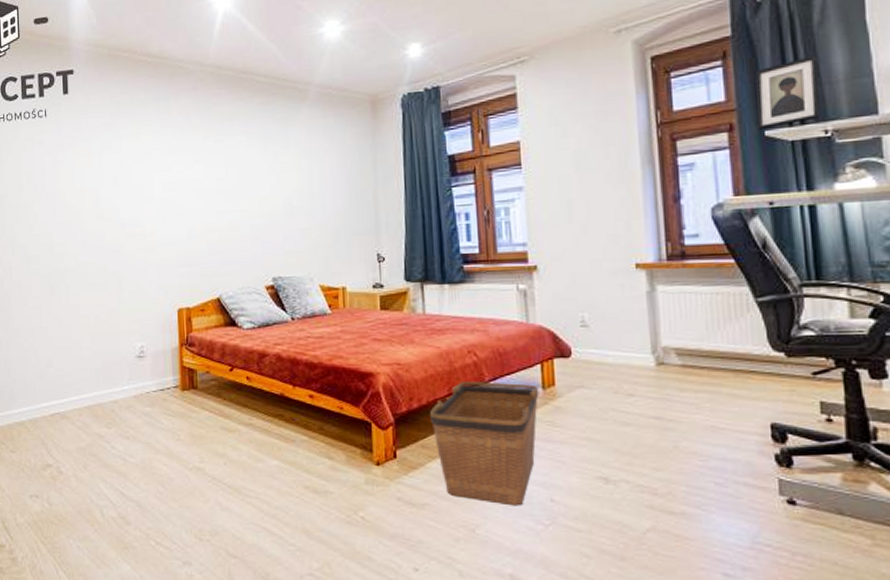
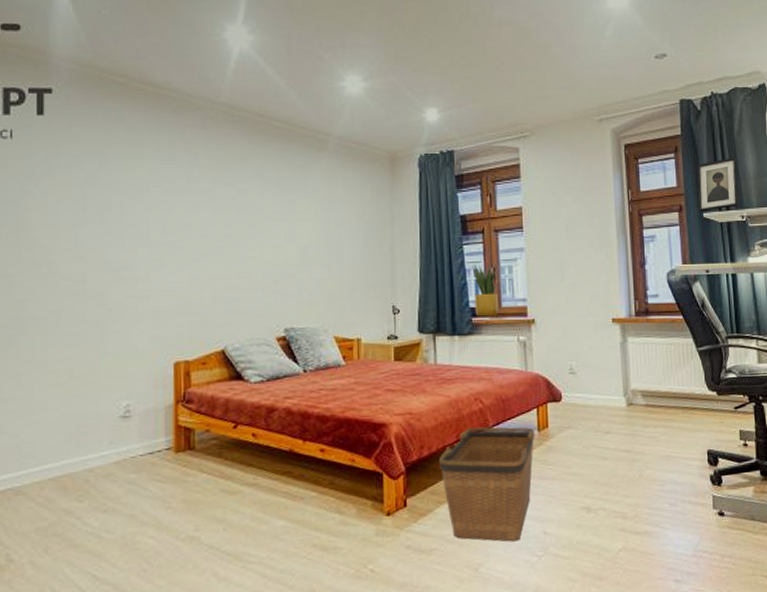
planter: none [462,205,494,264] -> present [472,263,500,317]

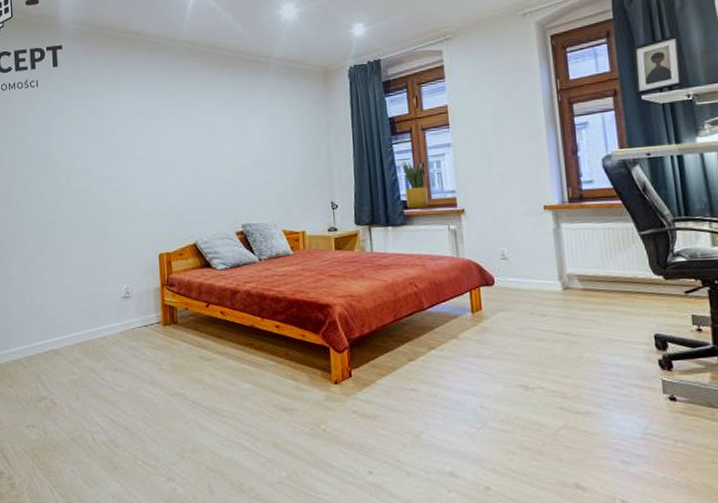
bicycle basket: present [439,426,535,542] -> none [379,308,469,413]

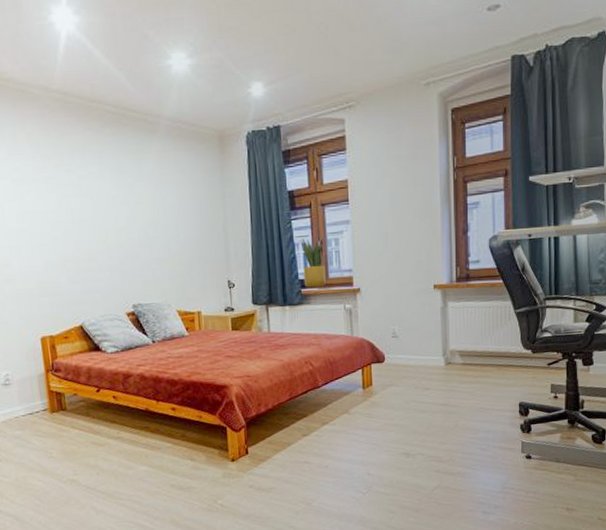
picture frame: present [633,34,684,95] -> none [524,115,568,176]

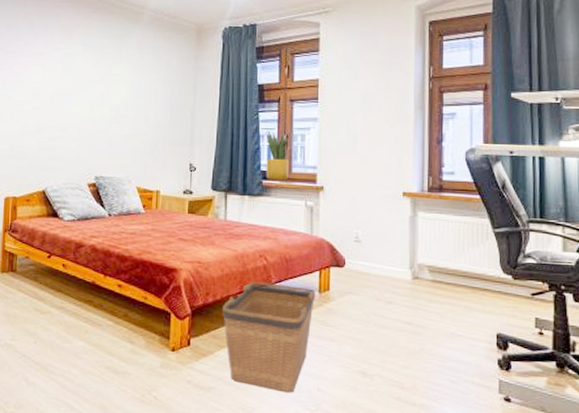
bicycle basket: none [275,385,360,482] -> present [223,282,316,393]

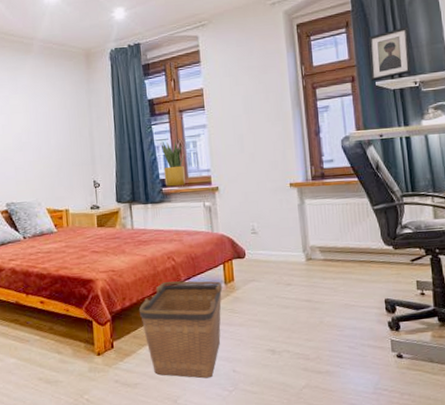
picture frame: none [506,36,554,92] -> present [368,26,412,81]

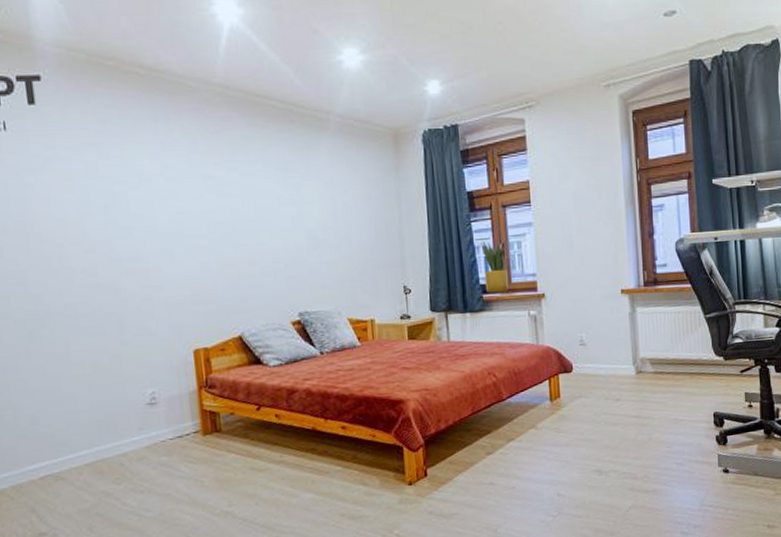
bicycle basket: present [139,281,223,379] -> none [456,398,548,505]
picture frame: present [368,26,412,81] -> none [707,119,749,178]

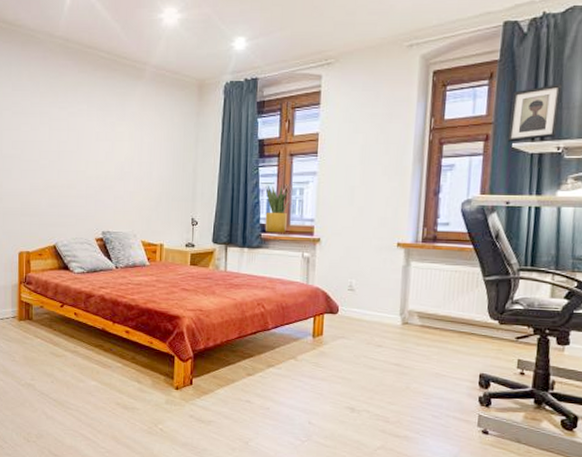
picture frame: none [707,119,749,178] -> present [507,83,562,142]

